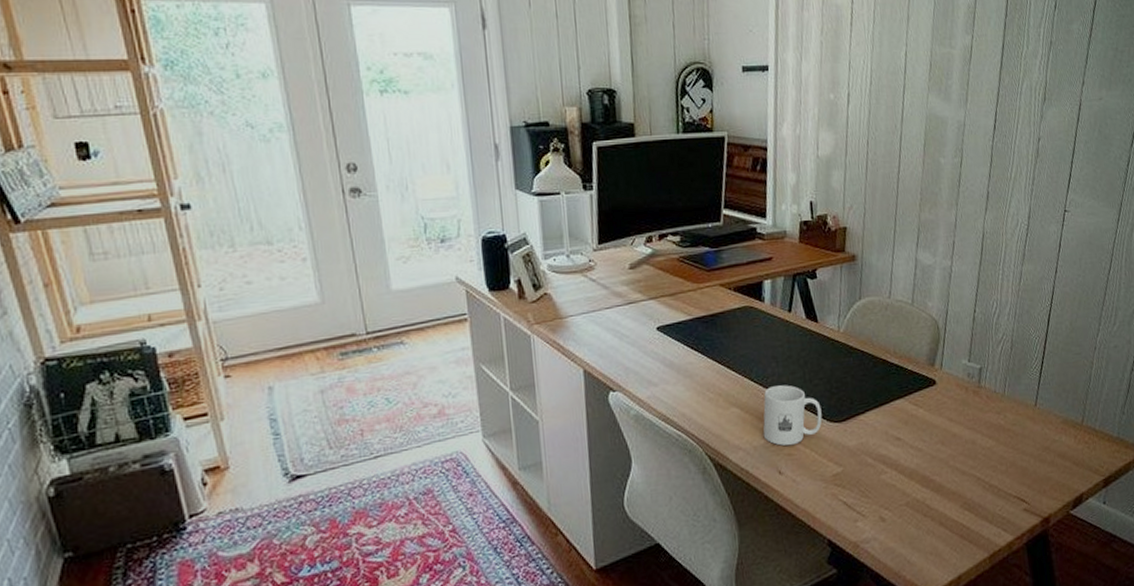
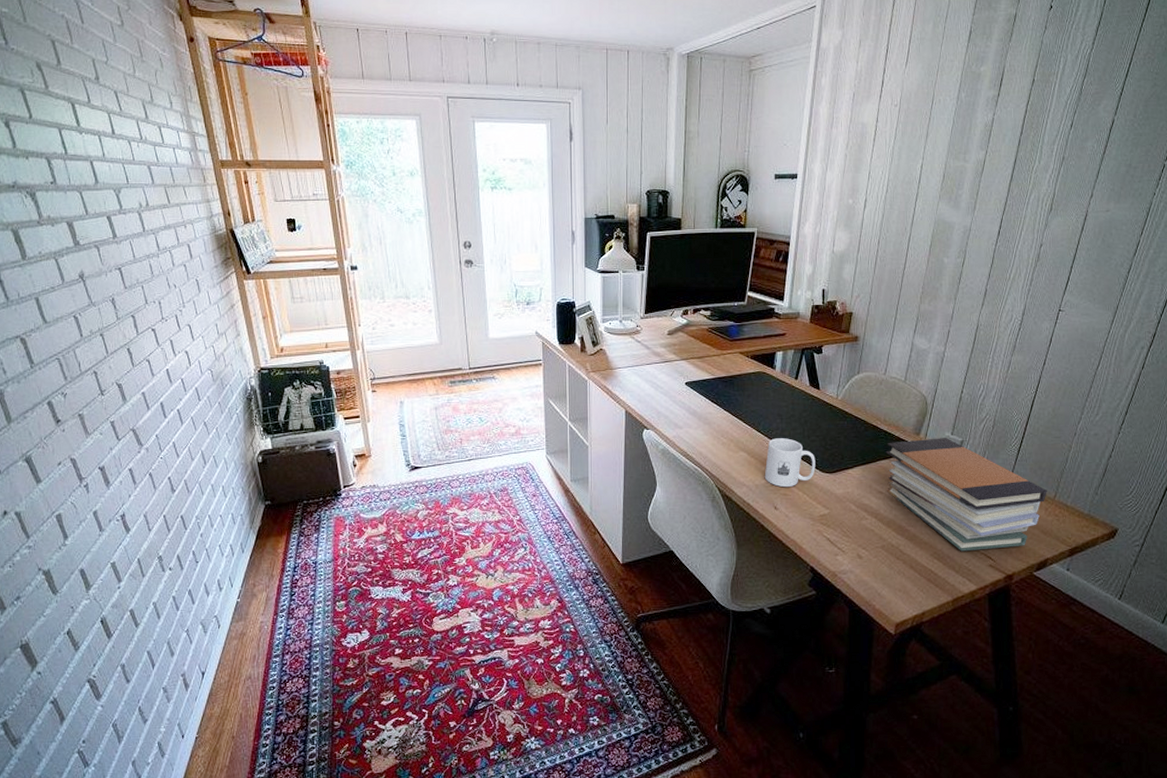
book stack: none [899,366,1075,498] -> present [885,438,1047,552]

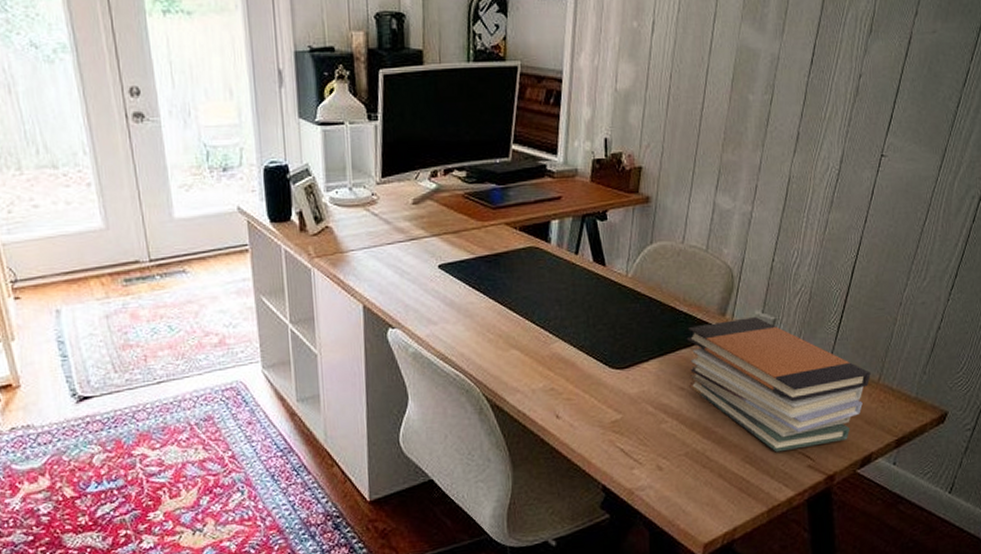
mug: present [764,438,816,488] -> none [542,329,604,391]

